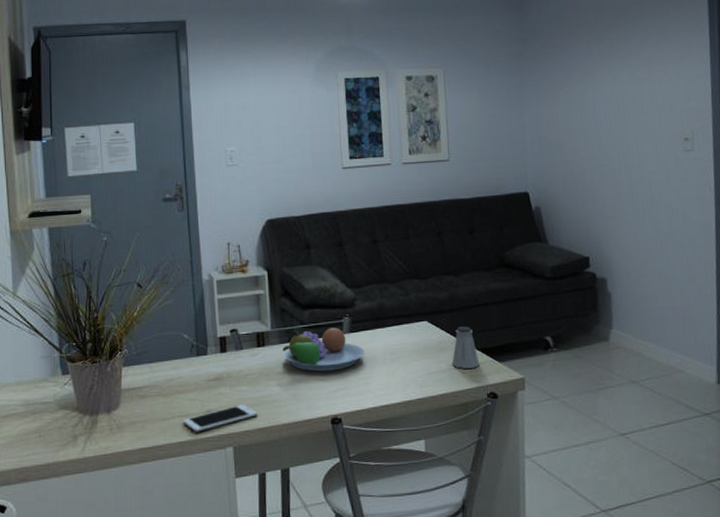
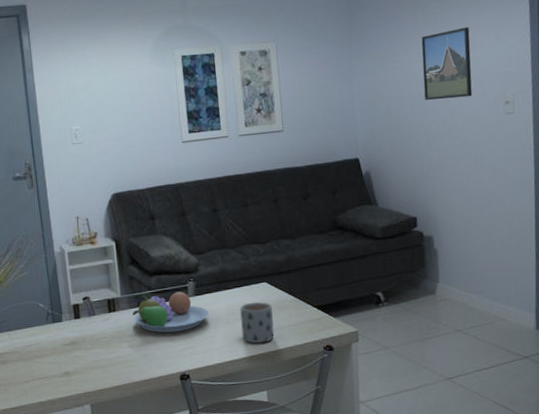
cell phone: present [182,404,258,432] -> none [42,365,112,392]
mug: none [397,342,434,387] -> present [239,302,275,344]
saltshaker: present [452,326,480,369] -> none [290,286,316,325]
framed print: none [596,59,650,135] -> present [421,27,473,101]

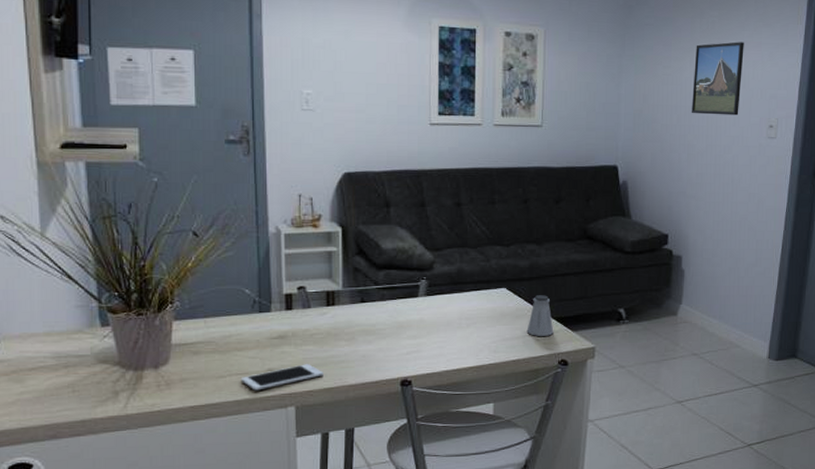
cell phone: none [42,365,112,392] -> present [240,364,324,391]
fruit bowl: present [132,290,210,333] -> none [354,288,441,334]
mug: present [239,302,275,344] -> none [473,308,509,353]
saltshaker: none [290,286,316,325] -> present [526,295,554,336]

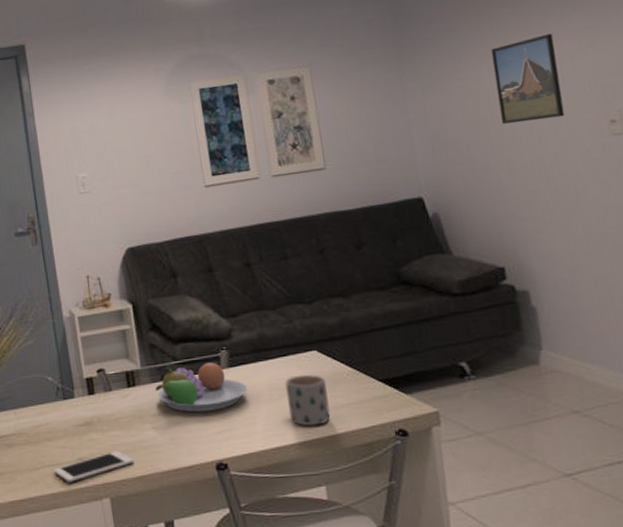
fruit bowl: none [354,288,441,334] -> present [155,360,248,413]
mug: none [473,308,509,353] -> present [285,374,331,426]
saltshaker: present [526,295,554,336] -> none [349,354,383,404]

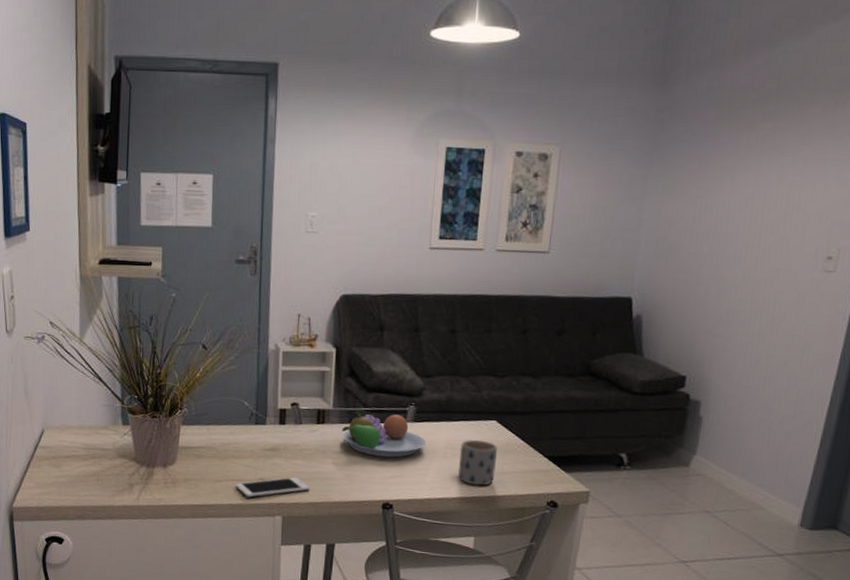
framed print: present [490,33,565,125] -> none [726,158,803,245]

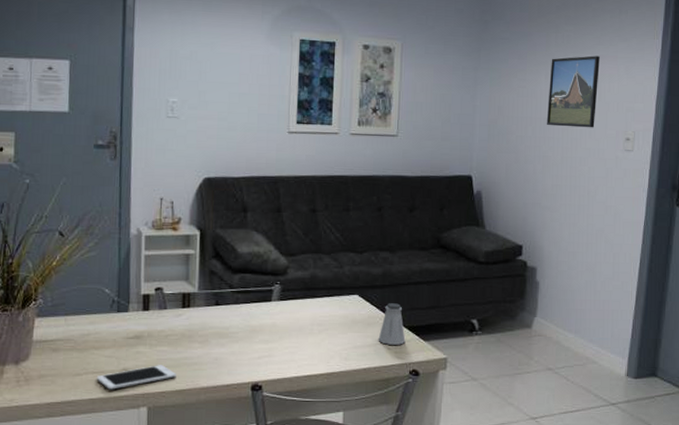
fruit bowl: present [342,410,427,458] -> none [208,292,293,338]
mug: present [458,439,497,486] -> none [325,314,360,360]
saltshaker: none [515,431,545,475] -> present [378,303,406,345]
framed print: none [726,158,803,245] -> present [546,55,600,128]

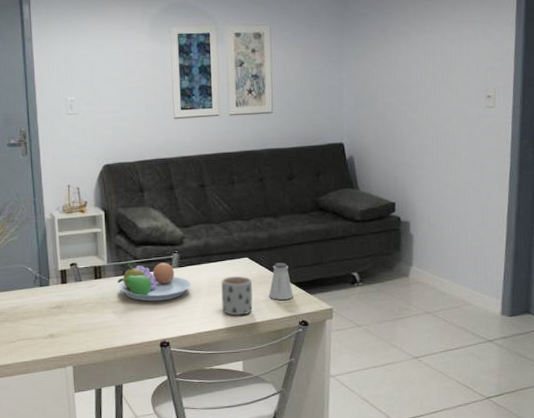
cell phone: present [96,365,176,390] -> none [27,329,95,353]
fruit bowl: none [208,292,293,338] -> present [117,261,192,302]
mug: none [325,314,360,360] -> present [220,276,253,316]
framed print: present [546,55,600,128] -> none [409,21,458,91]

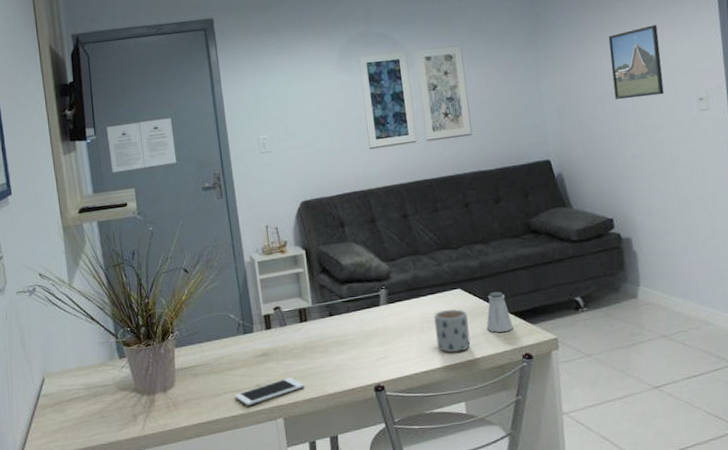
cell phone: none [27,329,95,353] -> present [234,377,305,406]
fruit bowl: present [117,261,192,302] -> none [324,298,403,343]
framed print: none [409,21,458,91] -> present [608,25,665,100]

